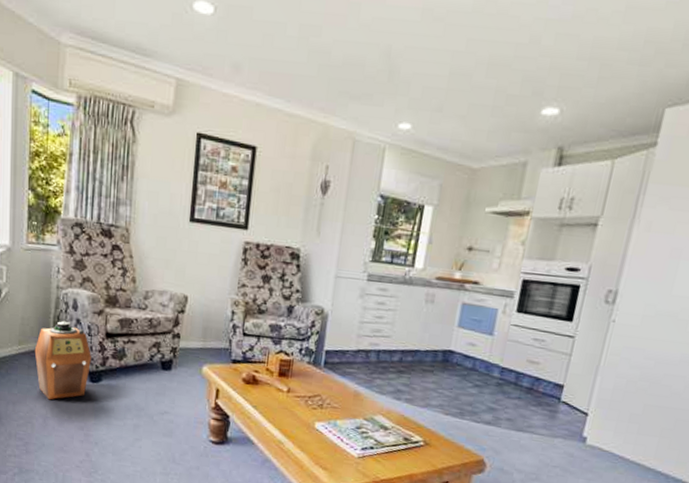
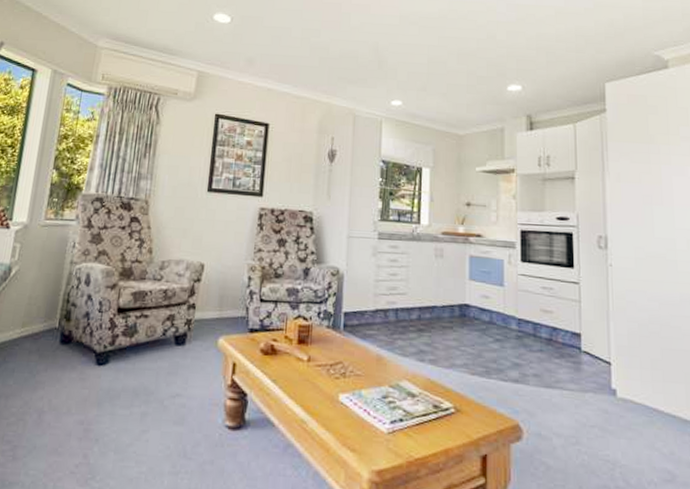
speaker: present [34,320,91,400] -> none [37,297,100,390]

